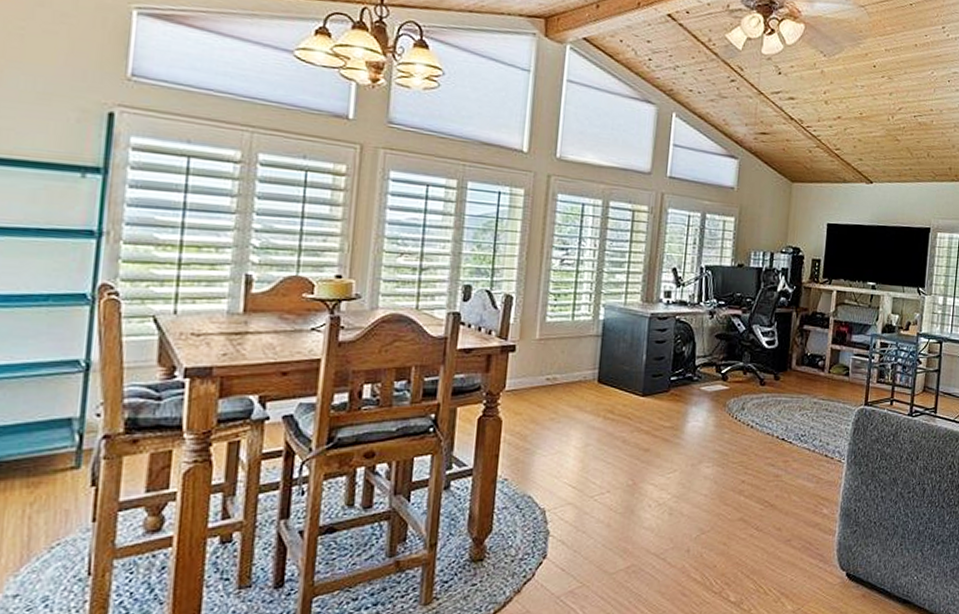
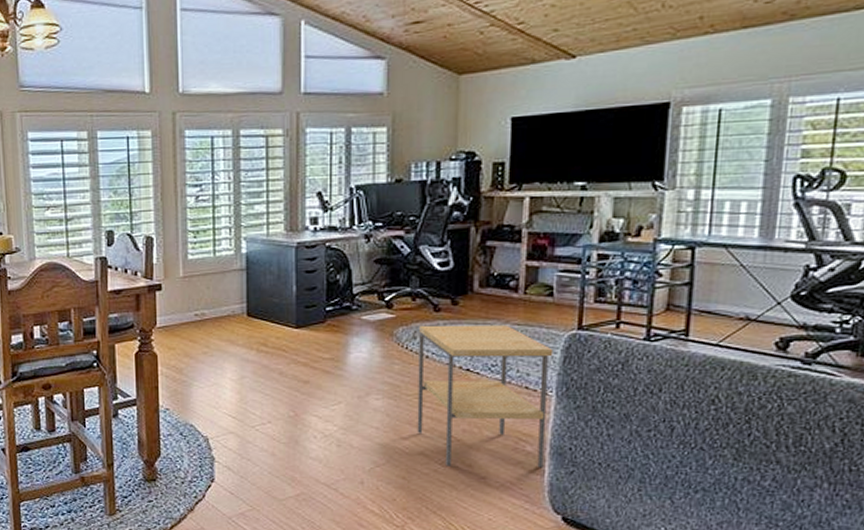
side table: none [739,397,847,531] -> present [417,324,554,468]

